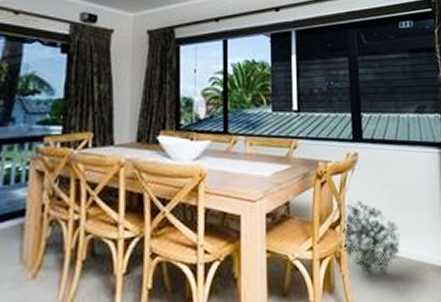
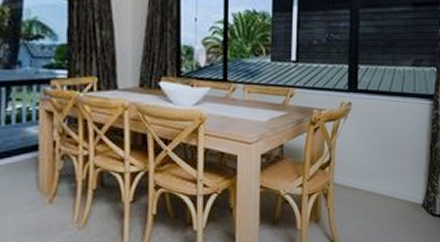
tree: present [343,200,401,276] -> none [331,145,384,210]

